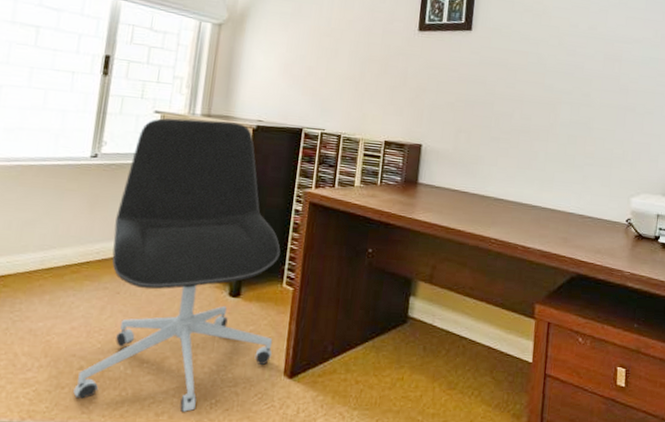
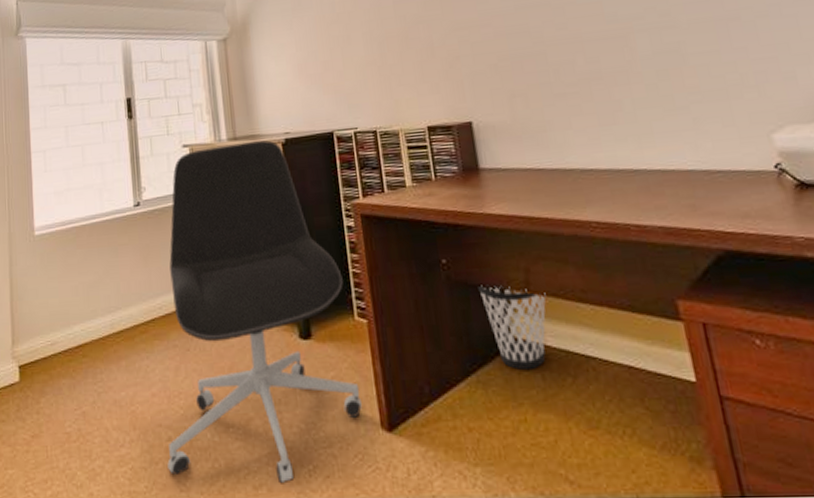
wastebasket: none [392,273,443,343] -> present [478,285,546,371]

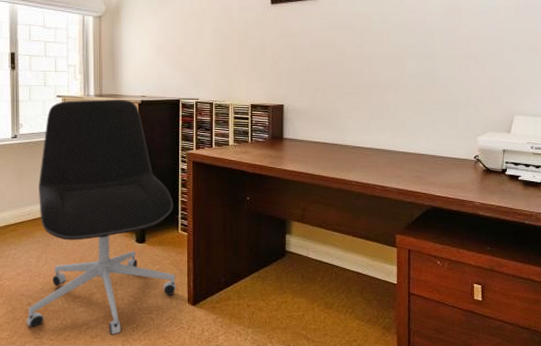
wastebasket: present [478,285,546,371] -> none [269,216,314,272]

